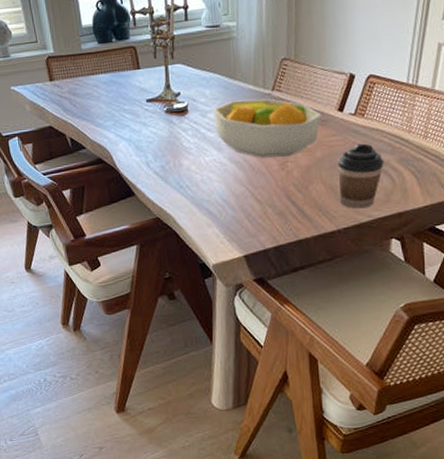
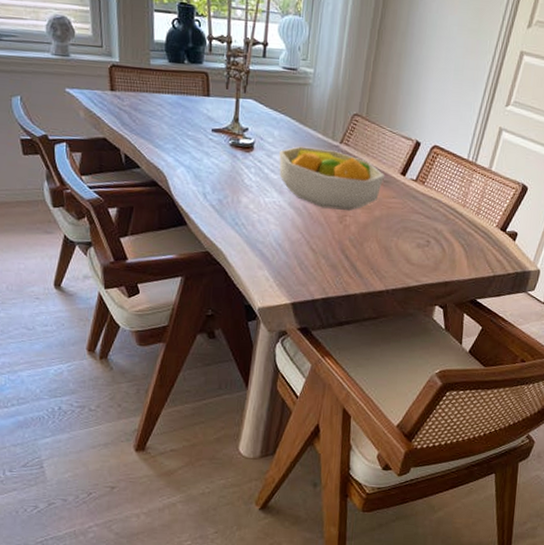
coffee cup: present [337,143,384,209] -> none [392,209,437,273]

